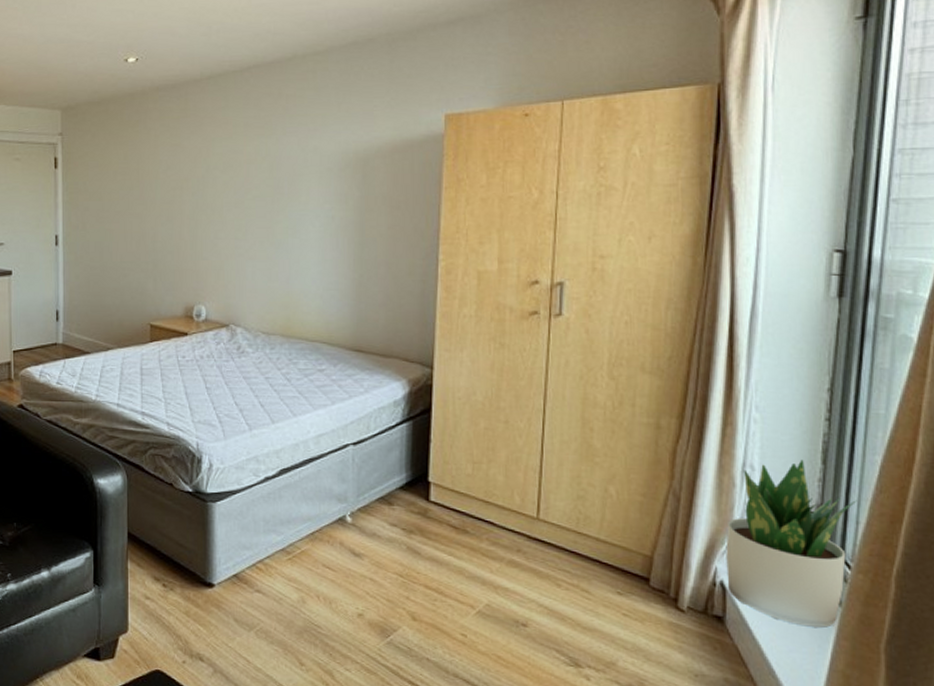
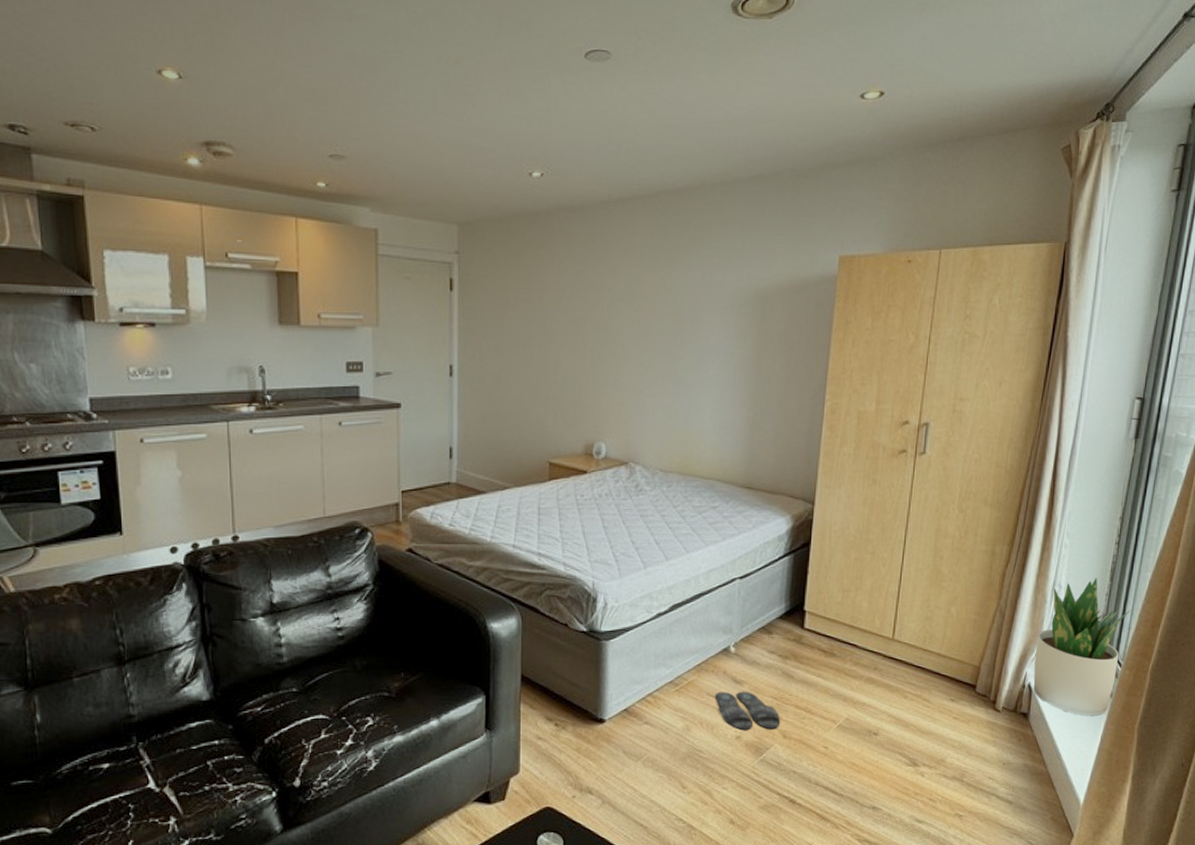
slippers: none [333,563,408,610] -> present [716,691,781,731]

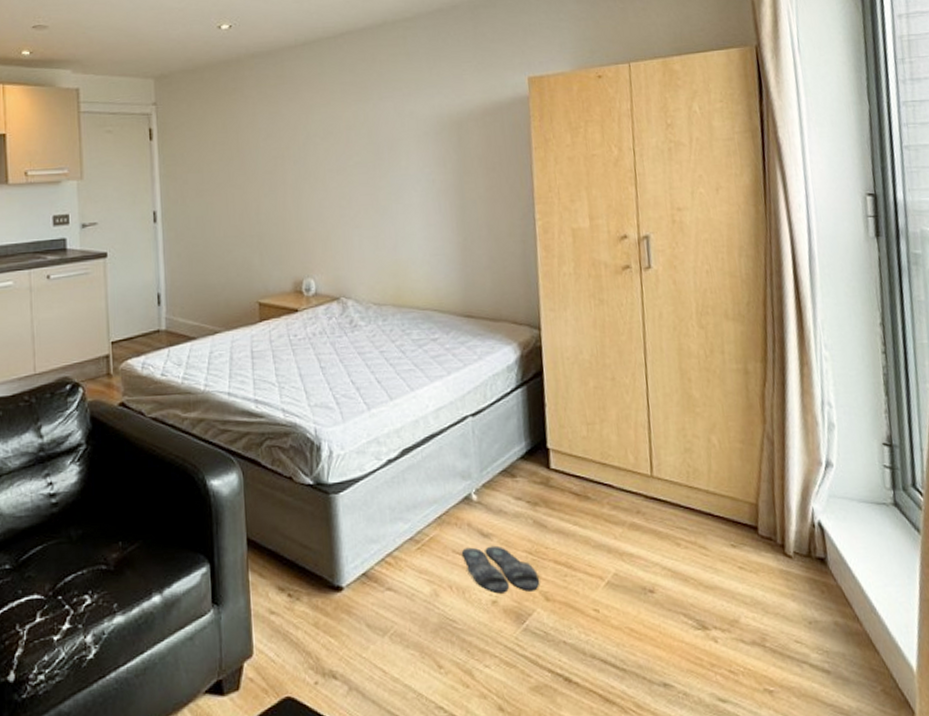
planter: present [1033,578,1131,717] -> none [816,393,920,559]

